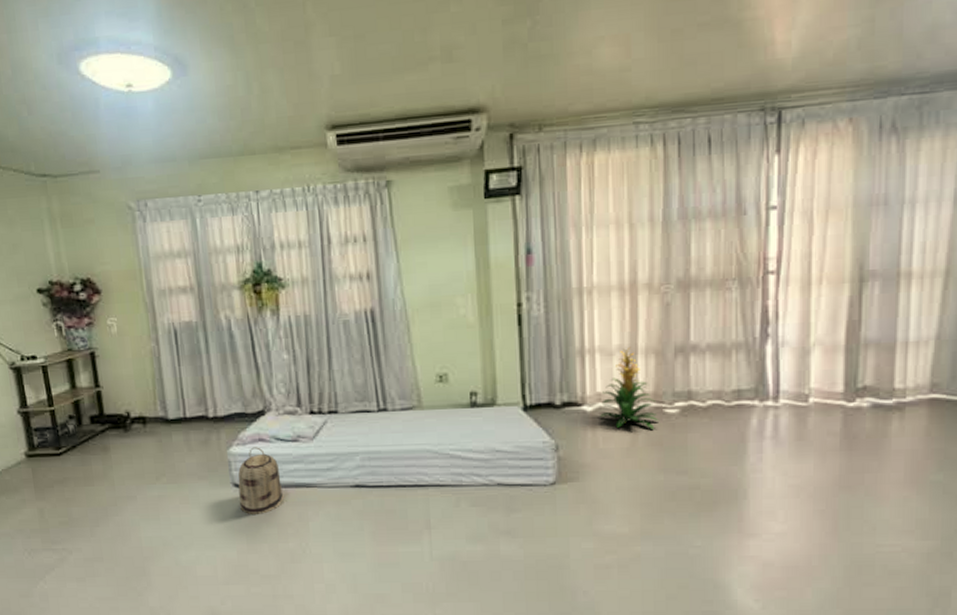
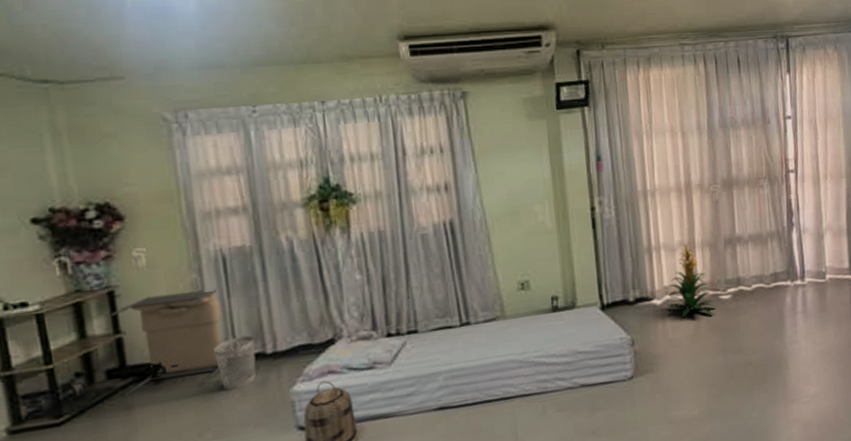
laundry hamper: none [92,356,180,439] -> present [110,287,230,397]
wastebasket: none [168,400,201,445] -> present [214,335,256,391]

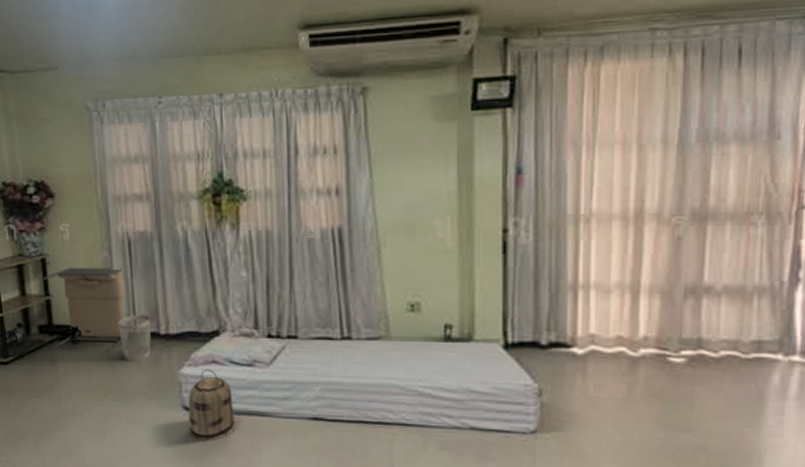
indoor plant: present [668,241,717,317] -> none [592,284,662,379]

